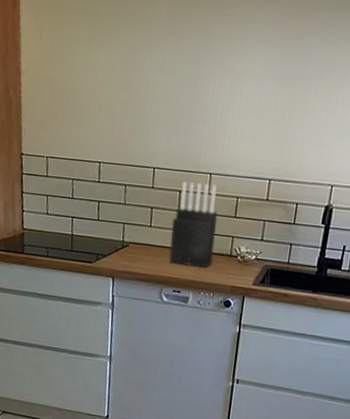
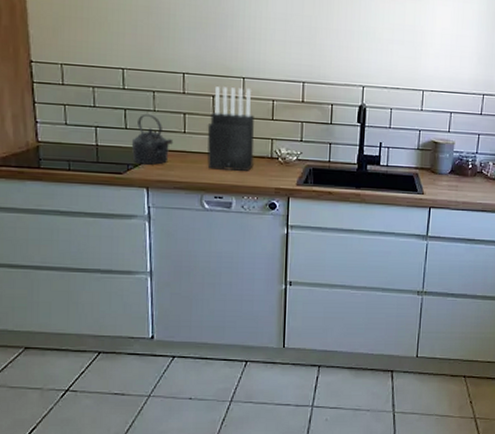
kettle: none [102,206,140,256] -> present [131,114,174,165]

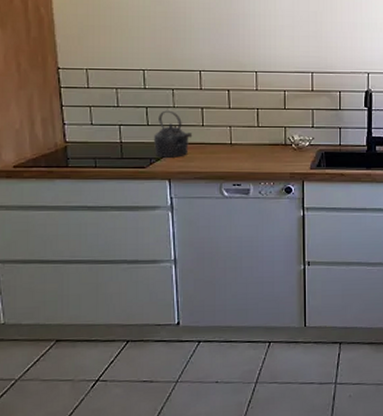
knife block: present [206,86,255,172] -> none [224,81,269,160]

